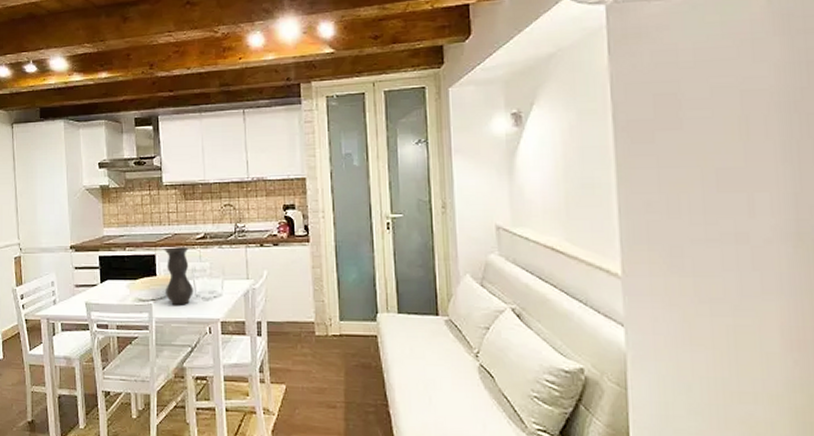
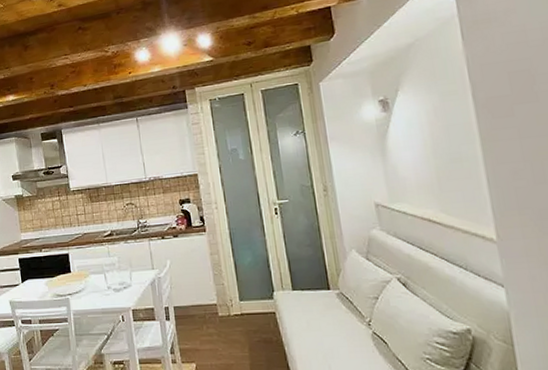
vase: present [164,247,194,305] -> none [76,244,105,298]

